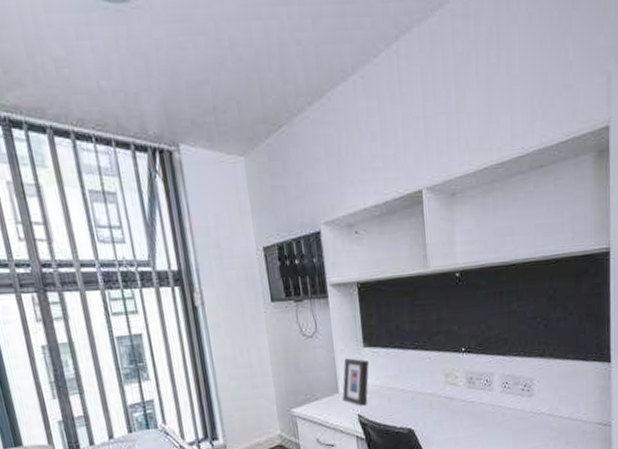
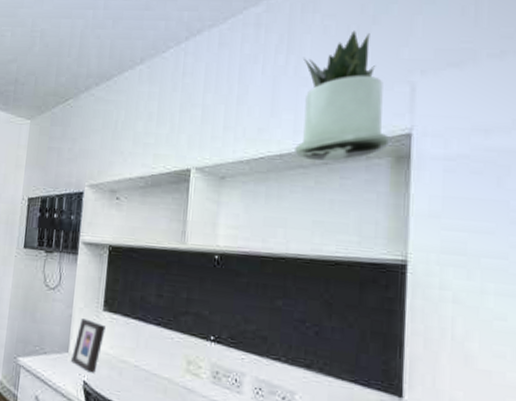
planter: none [513,17,594,165] -> present [295,30,392,162]

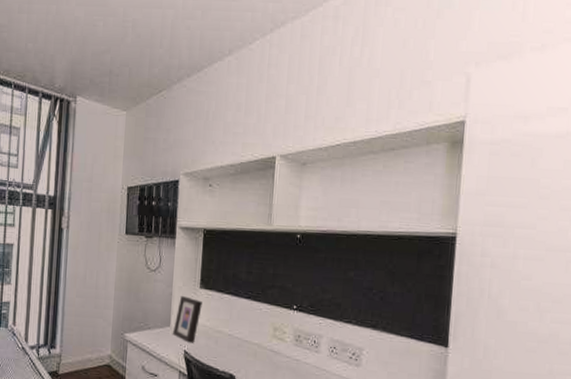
planter: present [295,30,392,162] -> none [367,24,449,148]

